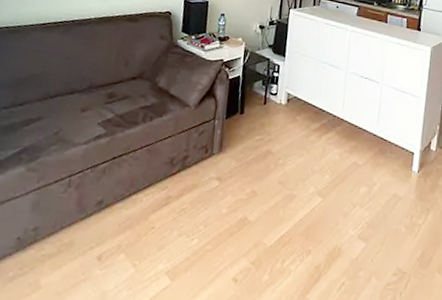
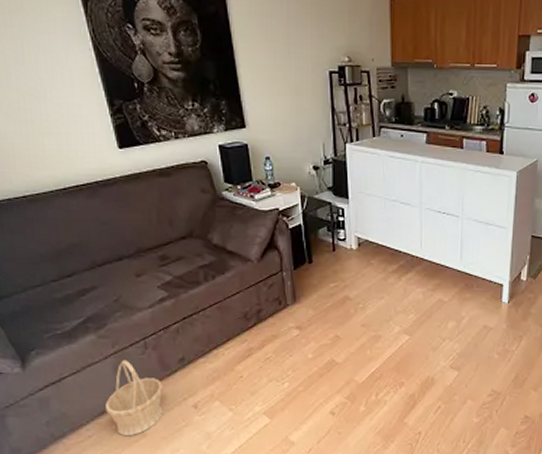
basket: none [8,197,74,287] -> present [104,360,163,435]

